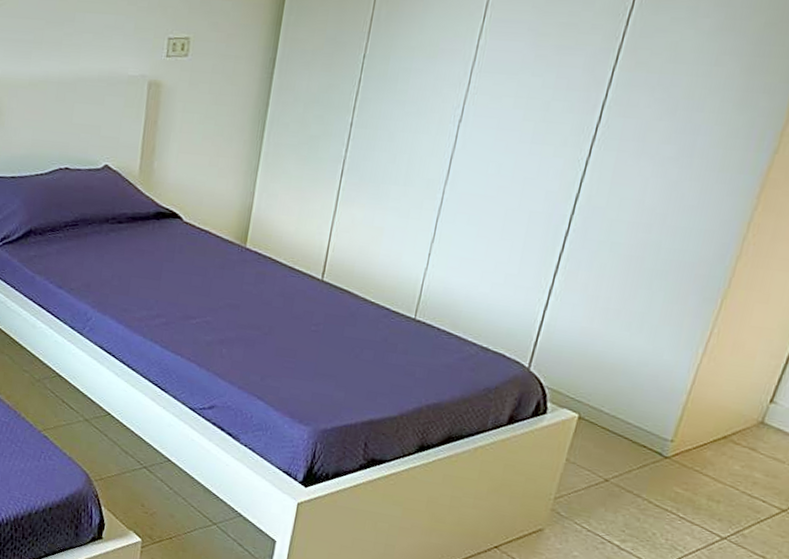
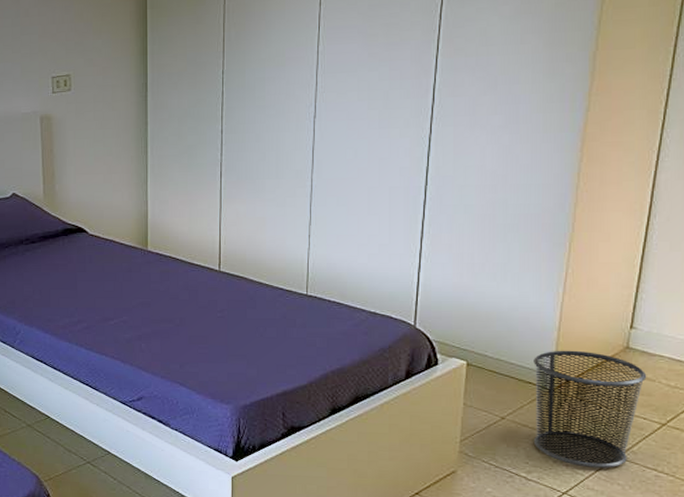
waste bin: none [634,415,777,549] -> present [533,350,647,468]

